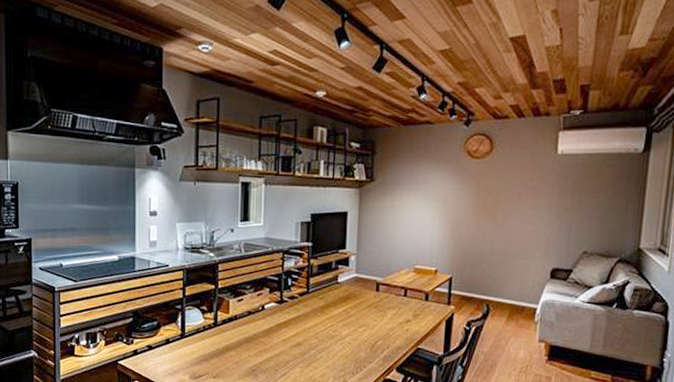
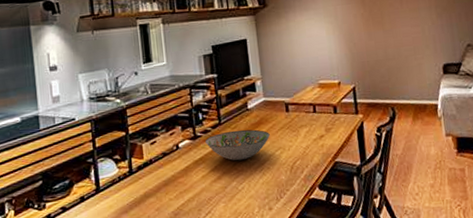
decorative bowl: none [291,301,356,331] -> present [205,129,270,161]

